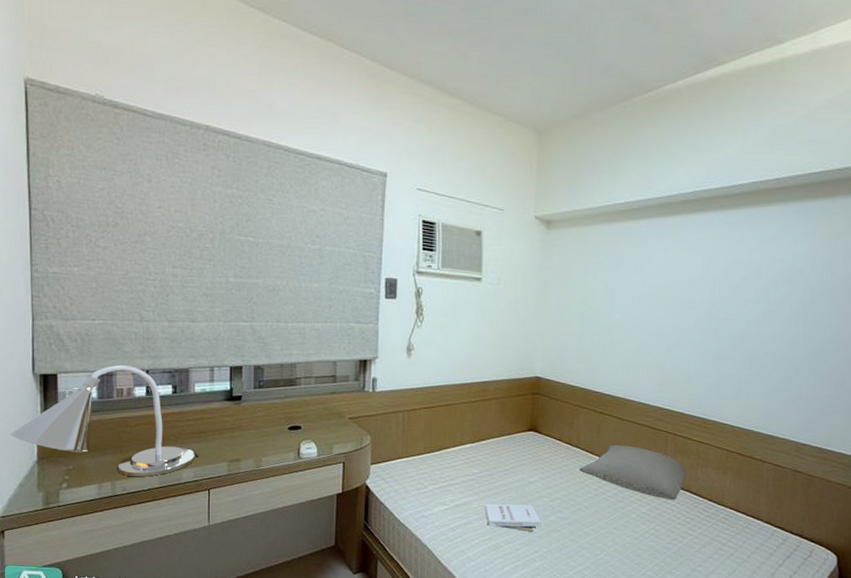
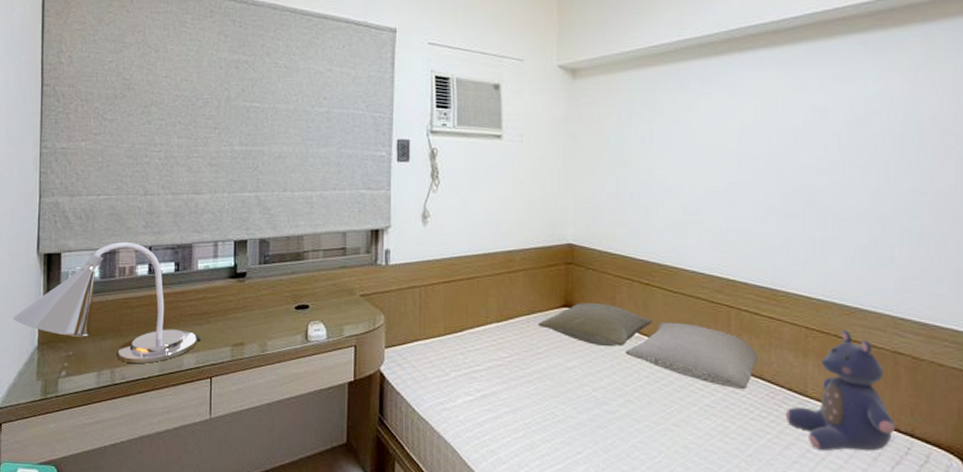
books: present [484,503,541,532] -> none [515,393,583,428]
pillow: none [507,428,603,465] -> present [538,303,652,347]
teddy bear: none [704,452,790,549] -> present [785,330,896,452]

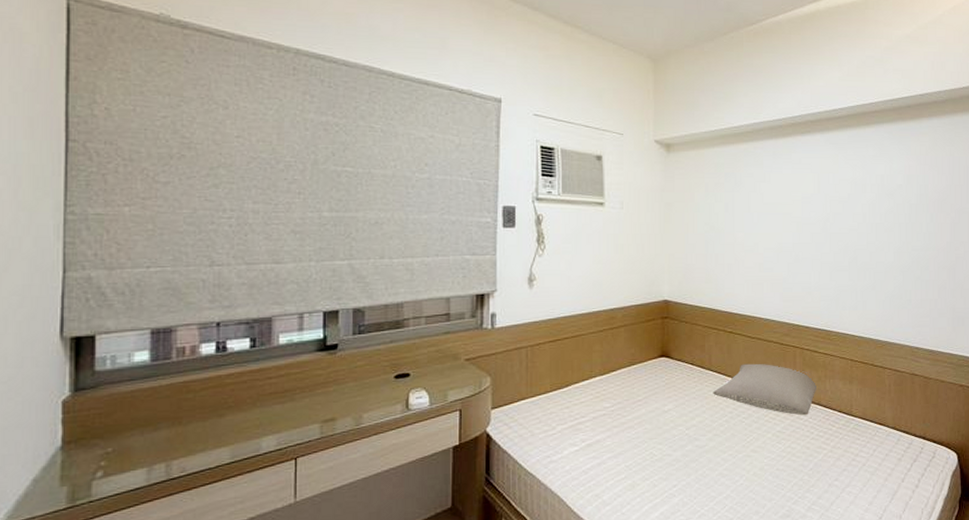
table lamp: present [12,241,202,364] -> none [23,318,284,454]
pillow: present [538,303,652,347] -> none [638,351,735,390]
teddy bear: present [785,330,896,452] -> none [836,359,913,458]

